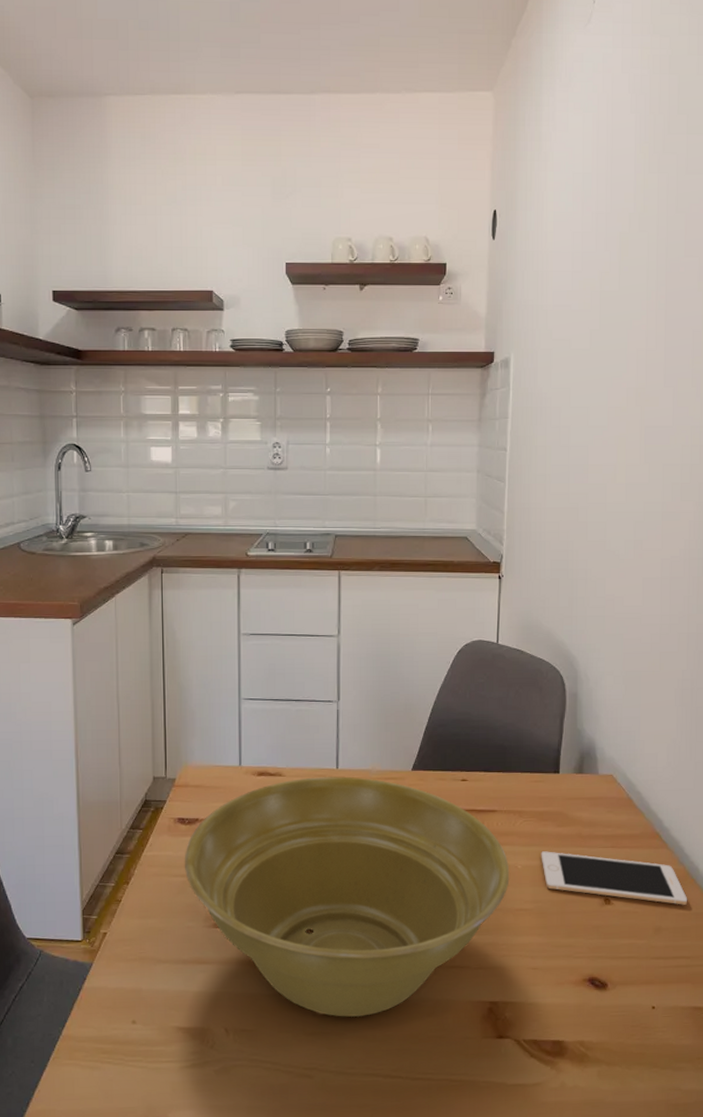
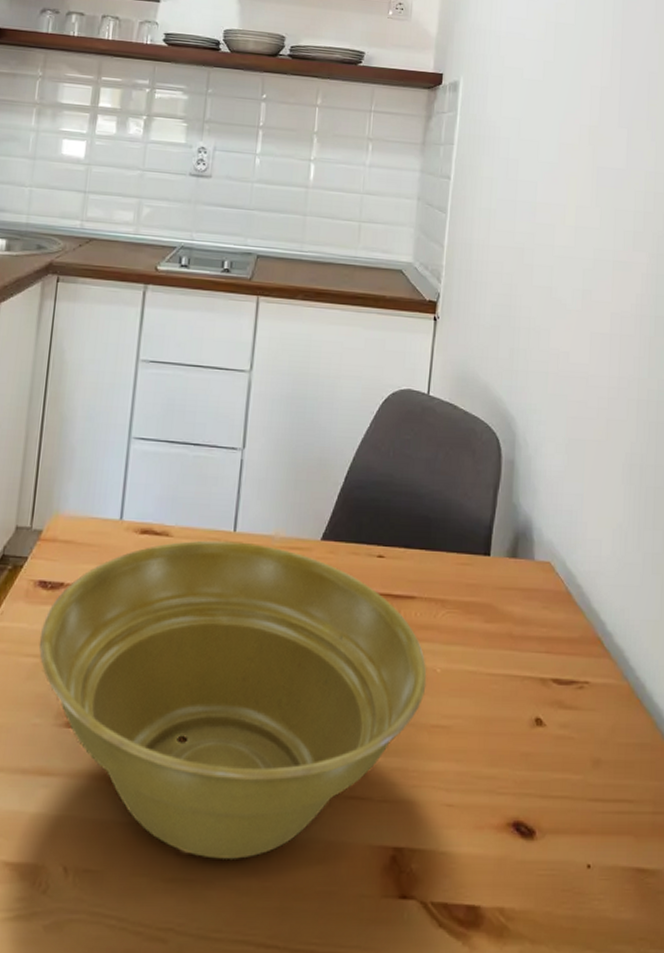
cell phone: present [541,851,688,905] -> none [464,652,632,732]

